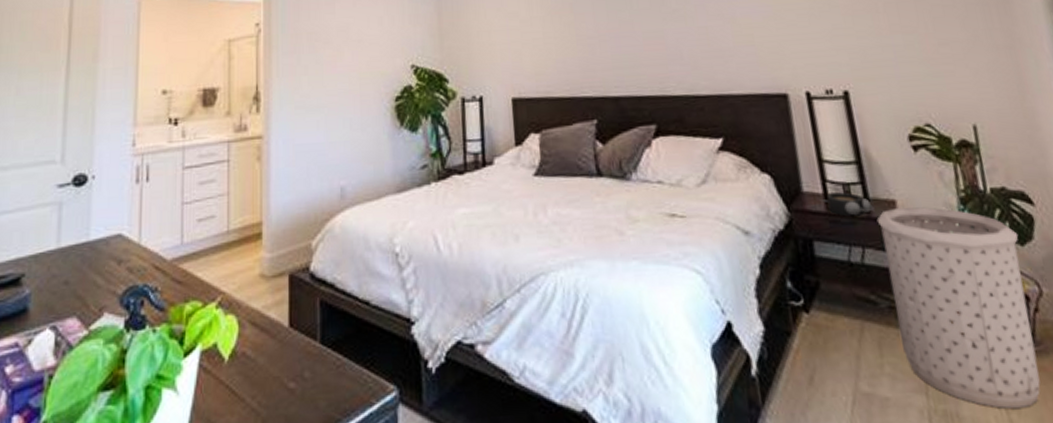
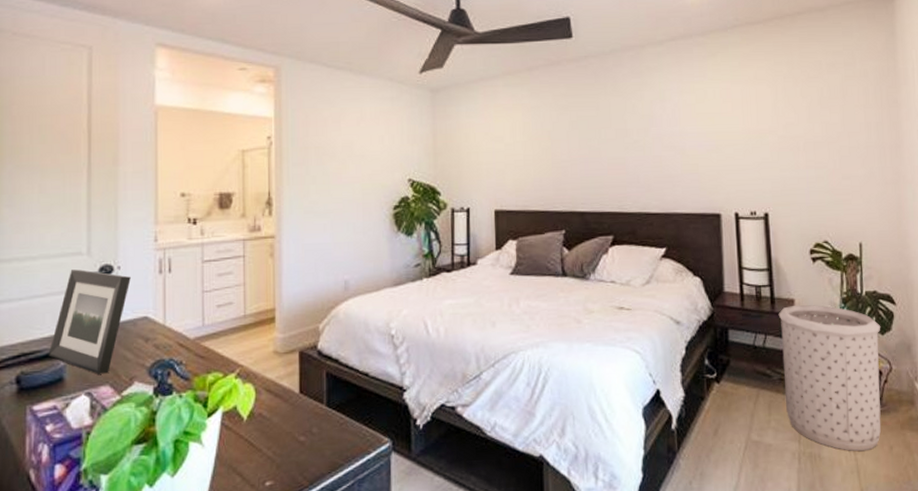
picture frame: none [13,180,105,304] -> present [48,269,131,374]
alarm clock: present [821,192,875,217] -> none [738,292,778,311]

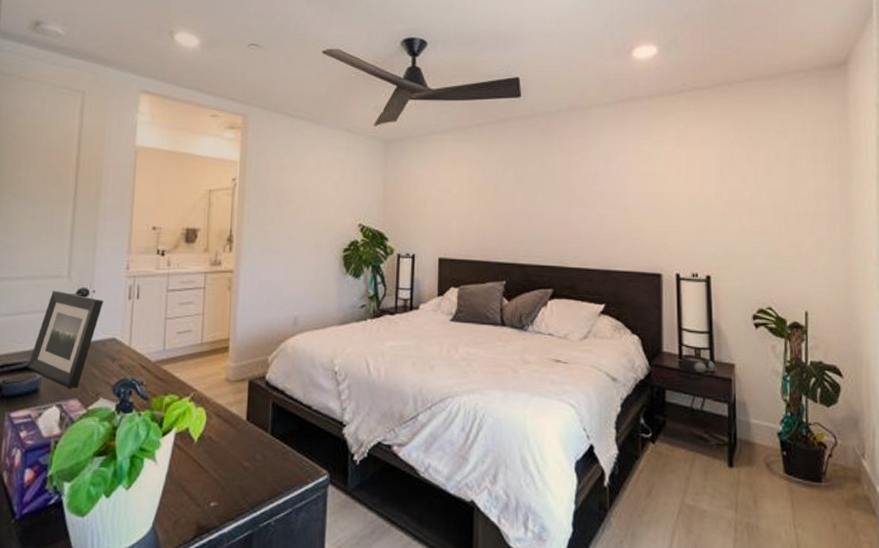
alarm clock: none [738,292,778,311] -> present [676,354,717,374]
laundry basket: present [778,305,881,452] -> none [718,371,826,527]

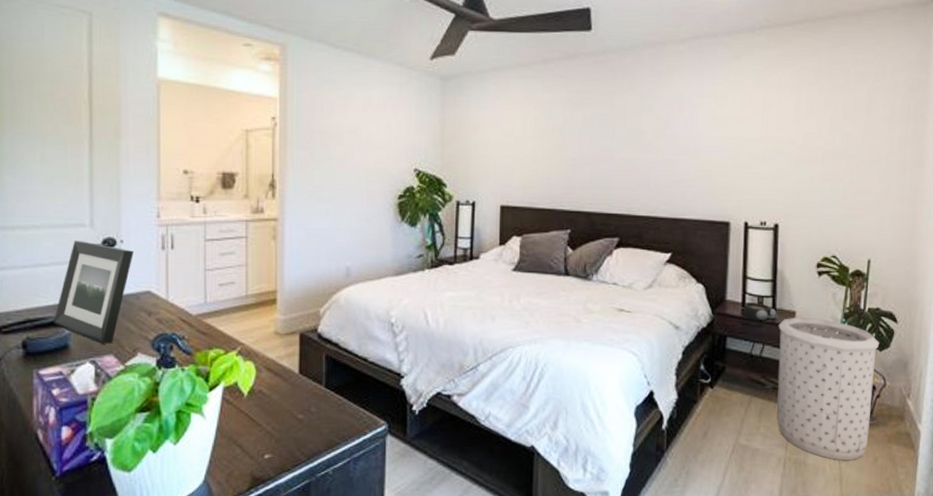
laundry basket: none [718,371,826,527] -> present [777,318,880,461]

